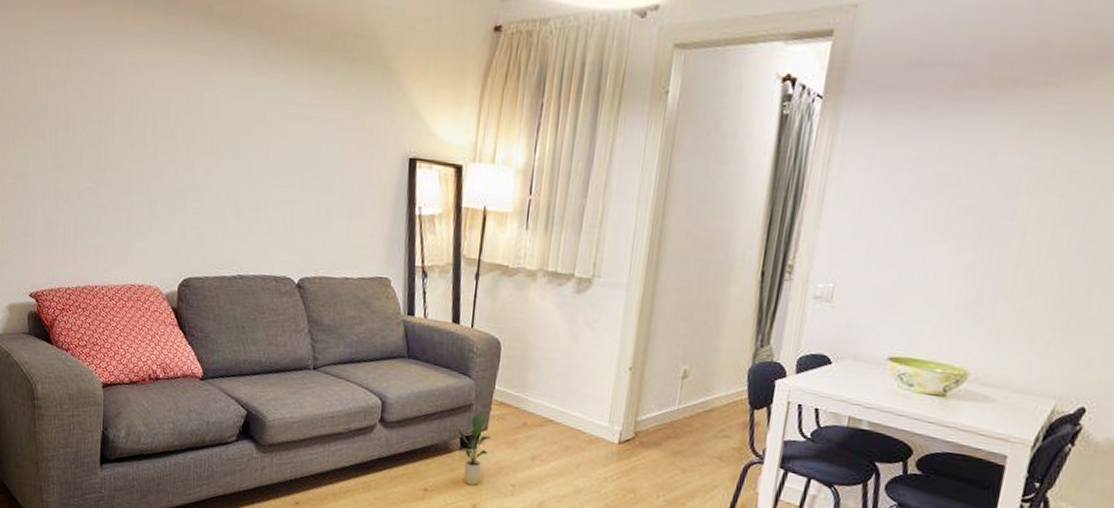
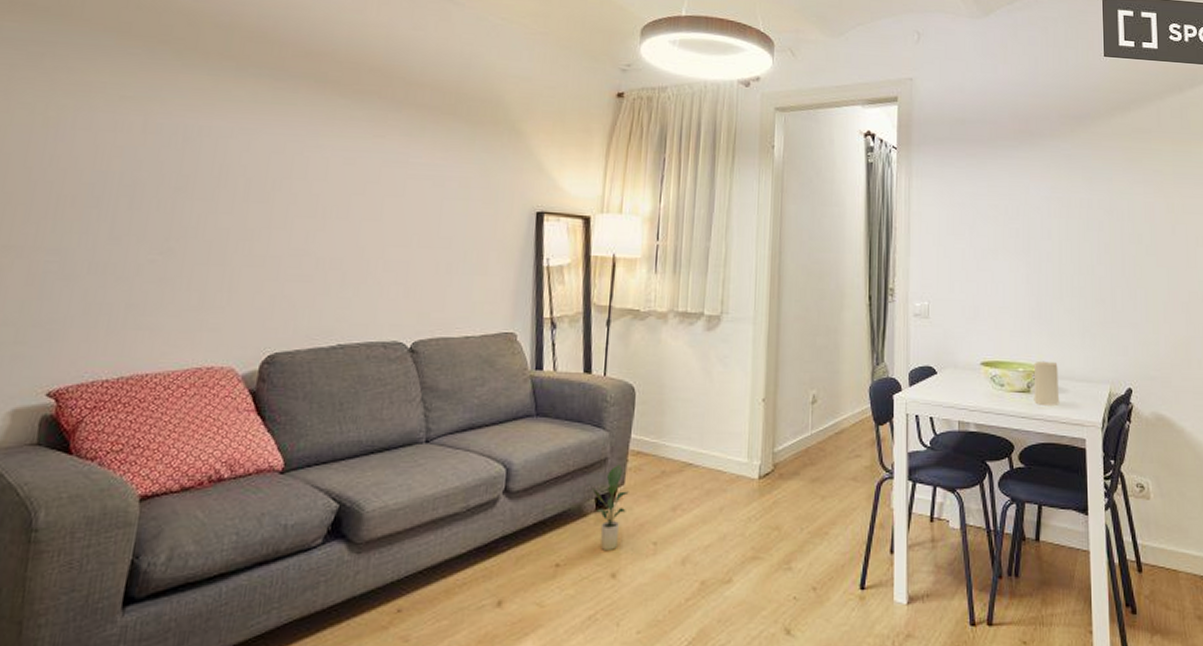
candle: none [948,363,990,416] -> present [1033,360,1060,407]

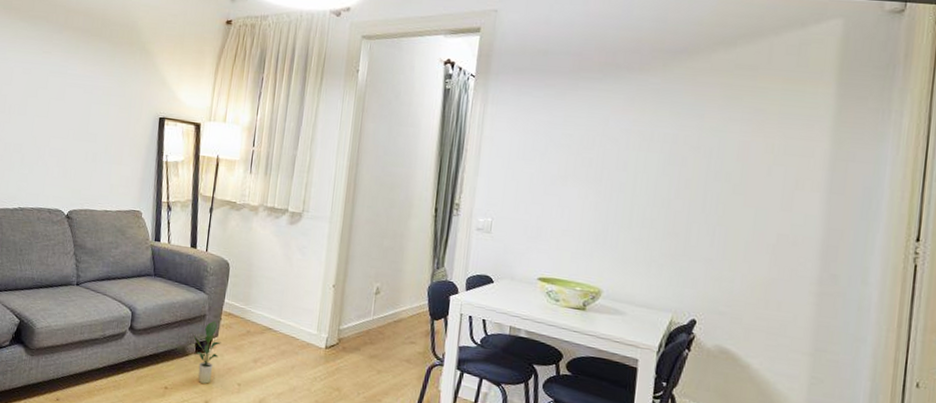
candle: present [1033,360,1060,407] -> none [588,283,618,326]

